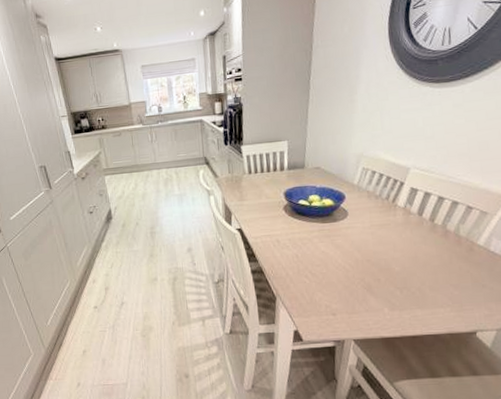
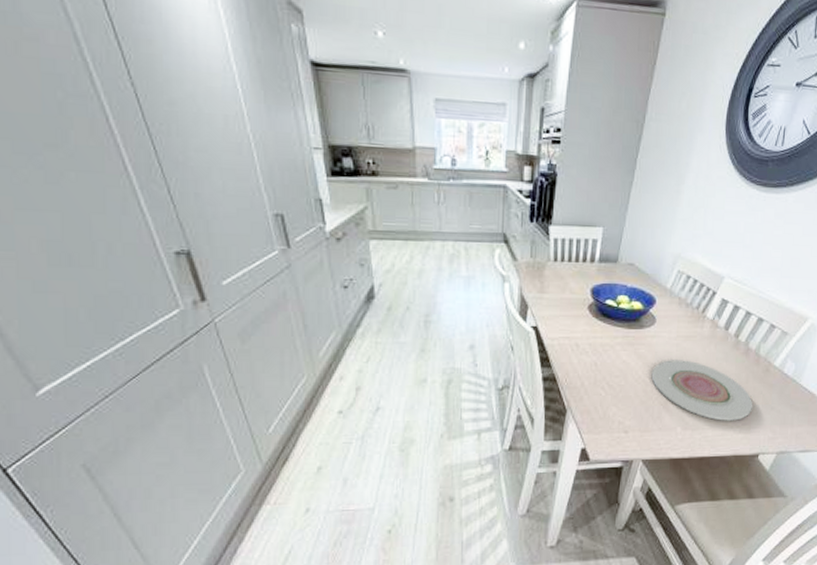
plate: none [350,246,461,301] -> present [651,360,753,421]

